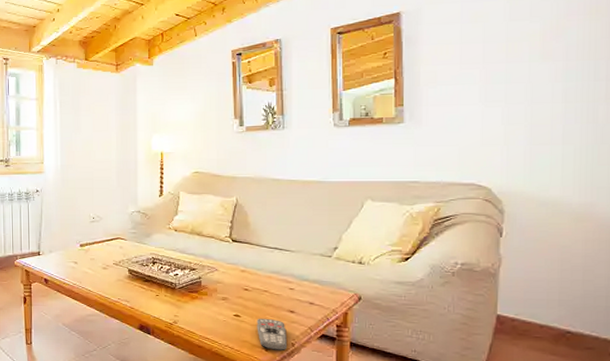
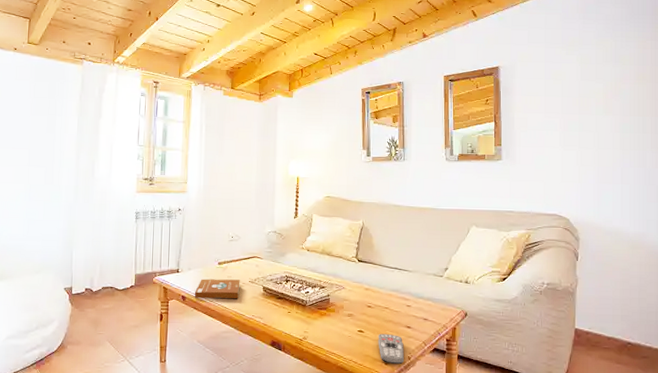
book: none [57,261,104,282] -> present [194,279,240,299]

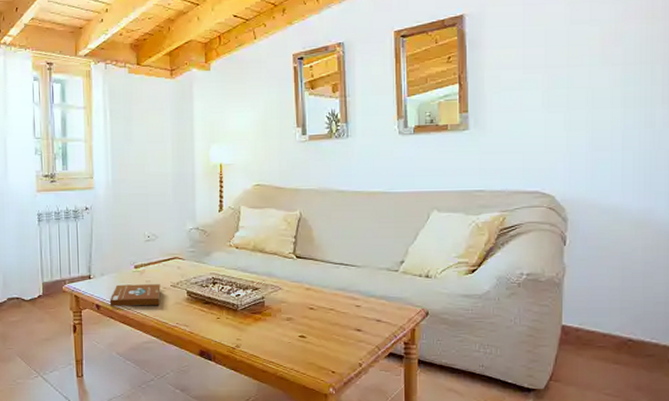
remote control: present [378,333,405,365] -> none [323,338,355,373]

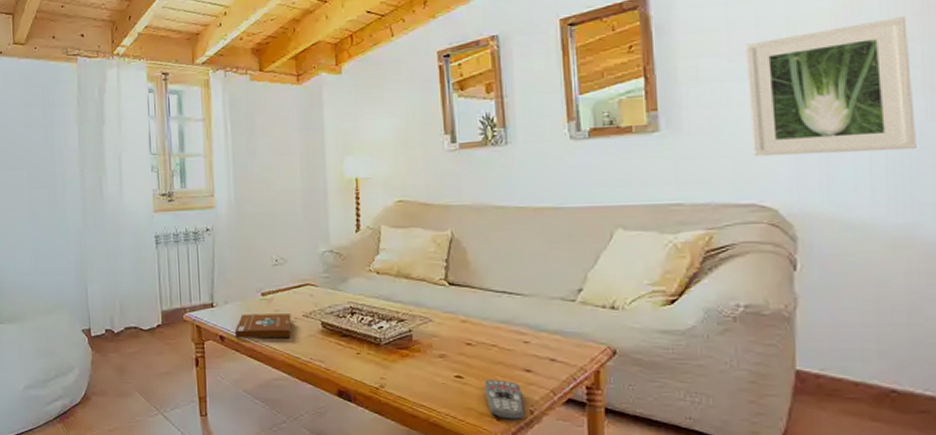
remote control: none [323,338,355,373] -> present [484,379,525,421]
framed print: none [536,43,656,153] -> present [745,17,916,157]

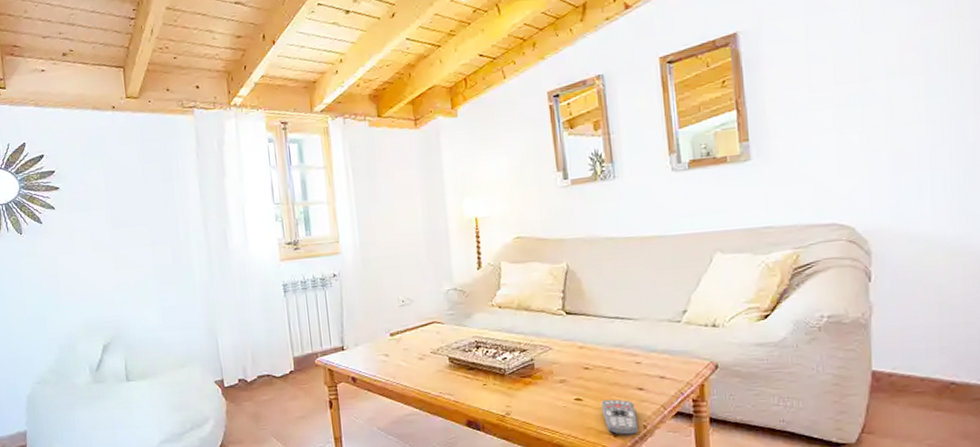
book: present [234,314,292,338] -> none [365,351,421,378]
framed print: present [745,17,916,157] -> none [824,47,970,180]

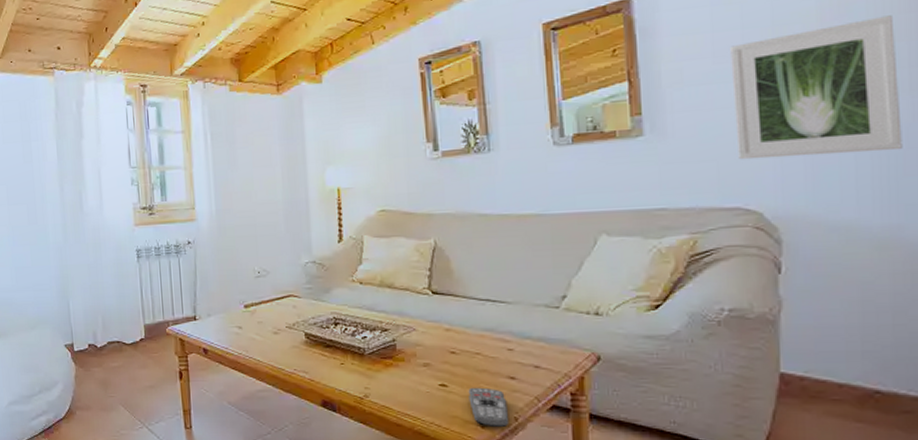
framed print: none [824,47,970,180] -> present [730,15,903,160]

